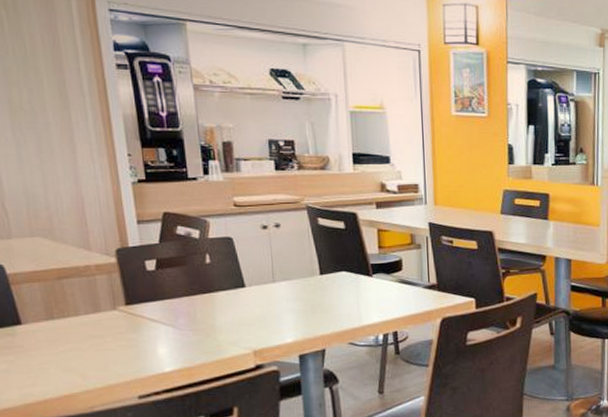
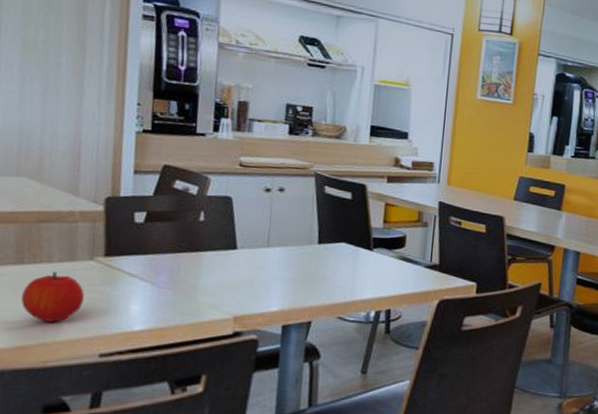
fruit: none [58,324,115,371] -> present [20,271,84,322]

